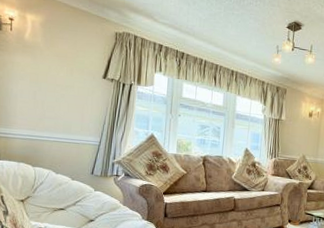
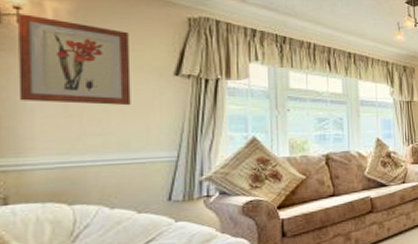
wall art: none [9,24,76,99] -> present [17,14,131,106]

